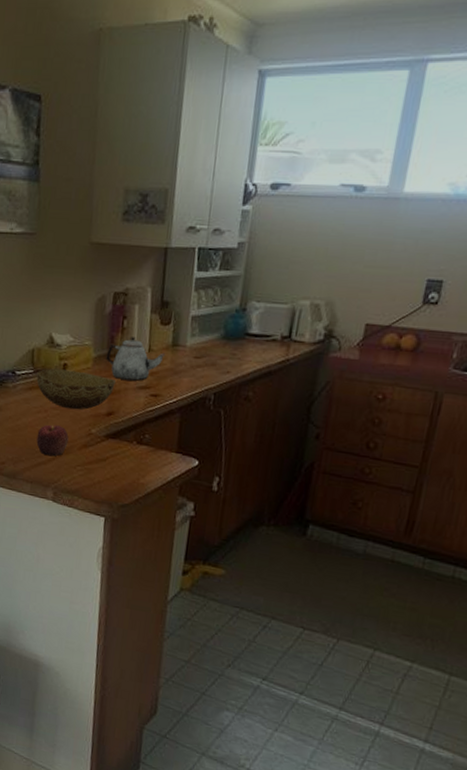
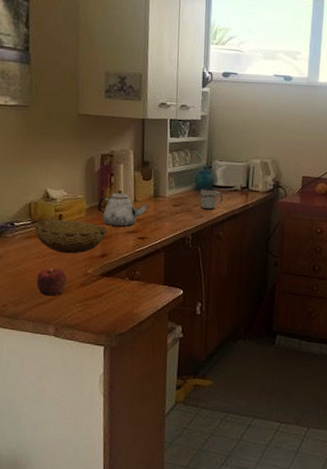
mug: none [227,336,257,364] -> present [200,187,223,210]

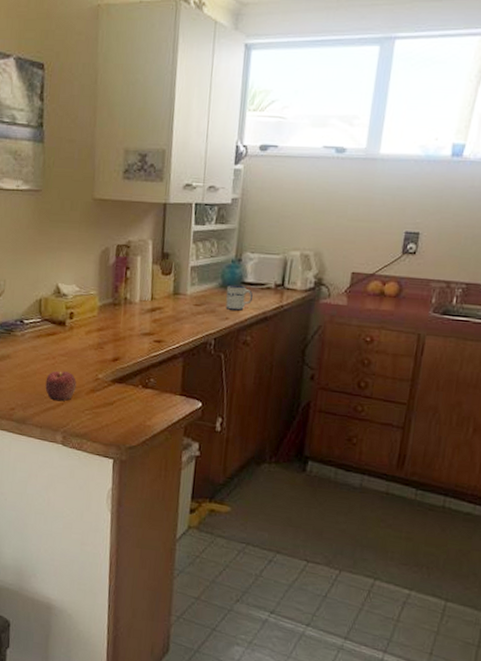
bowl: present [34,219,107,254] -> none [44,317,120,356]
teapot: present [97,190,149,227] -> none [111,286,168,328]

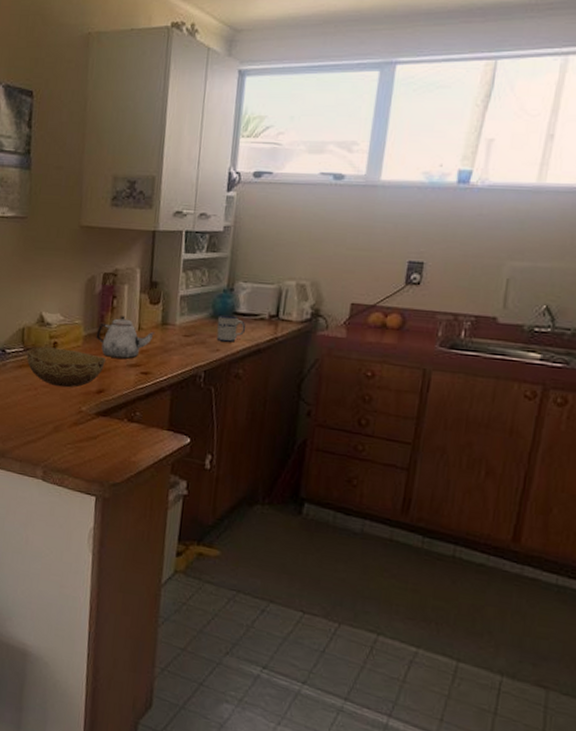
bowl: none [44,317,120,356] -> present [26,346,106,388]
apple: present [45,371,77,401] -> none [26,402,59,434]
teapot: none [111,286,168,328] -> present [96,316,156,359]

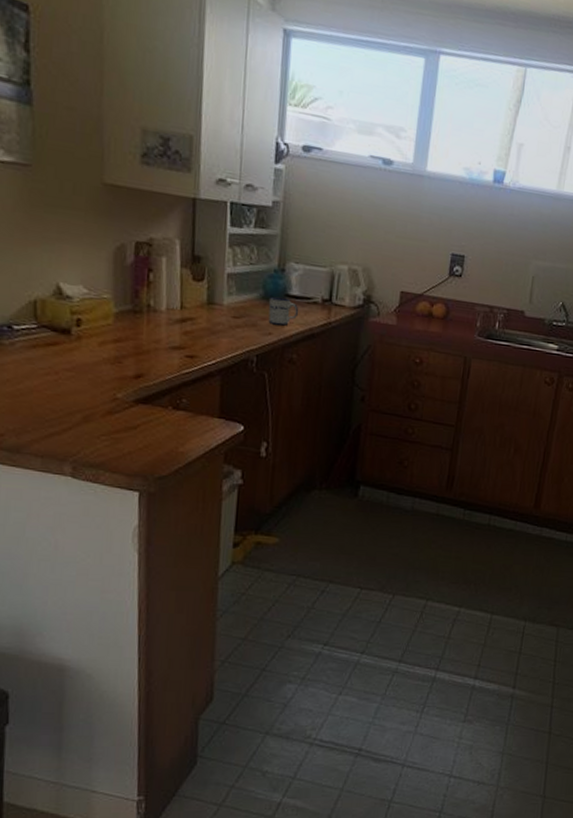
bowl: present [26,346,106,388] -> none [42,323,143,372]
teapot: present [96,316,156,359] -> none [130,292,201,341]

